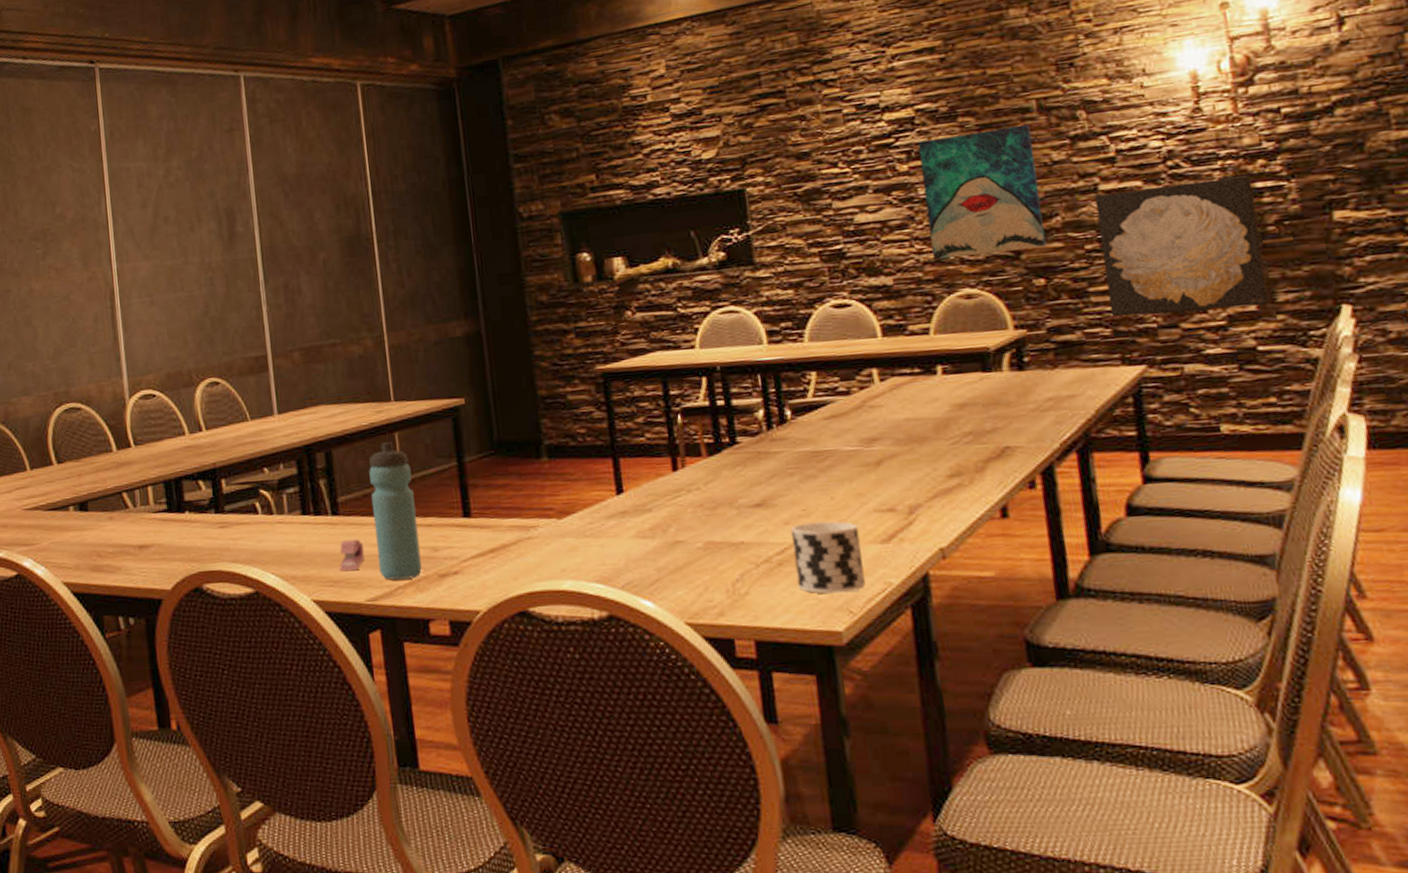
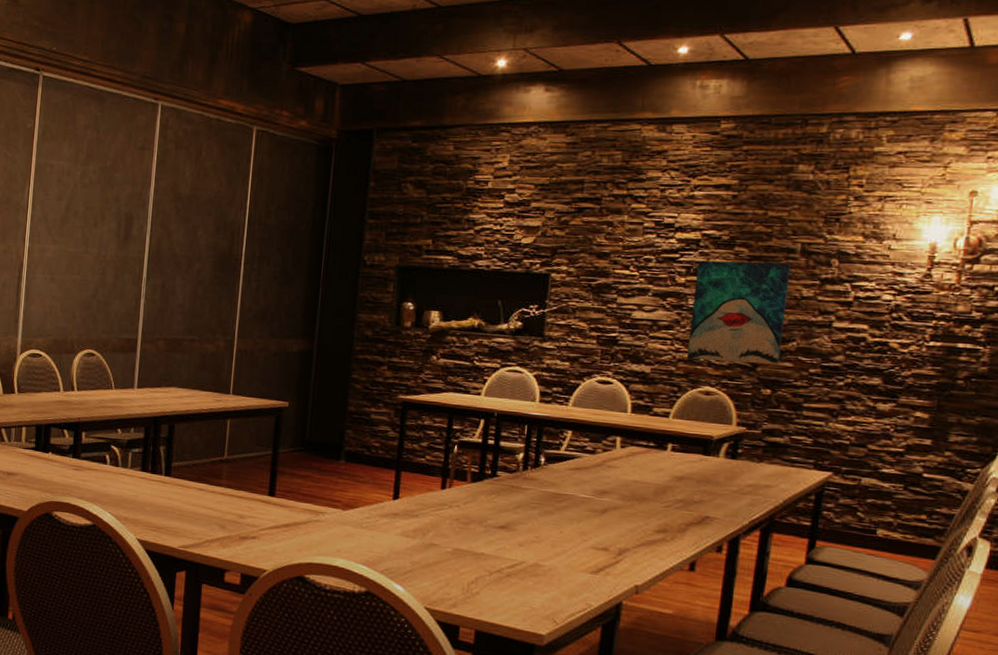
stapler: present [339,539,364,572] -> none [163,496,185,522]
water bottle: present [369,442,422,580] -> none [194,426,235,536]
cup: present [790,521,866,594] -> none [518,547,576,607]
wall art: present [1094,175,1270,318] -> none [815,330,956,442]

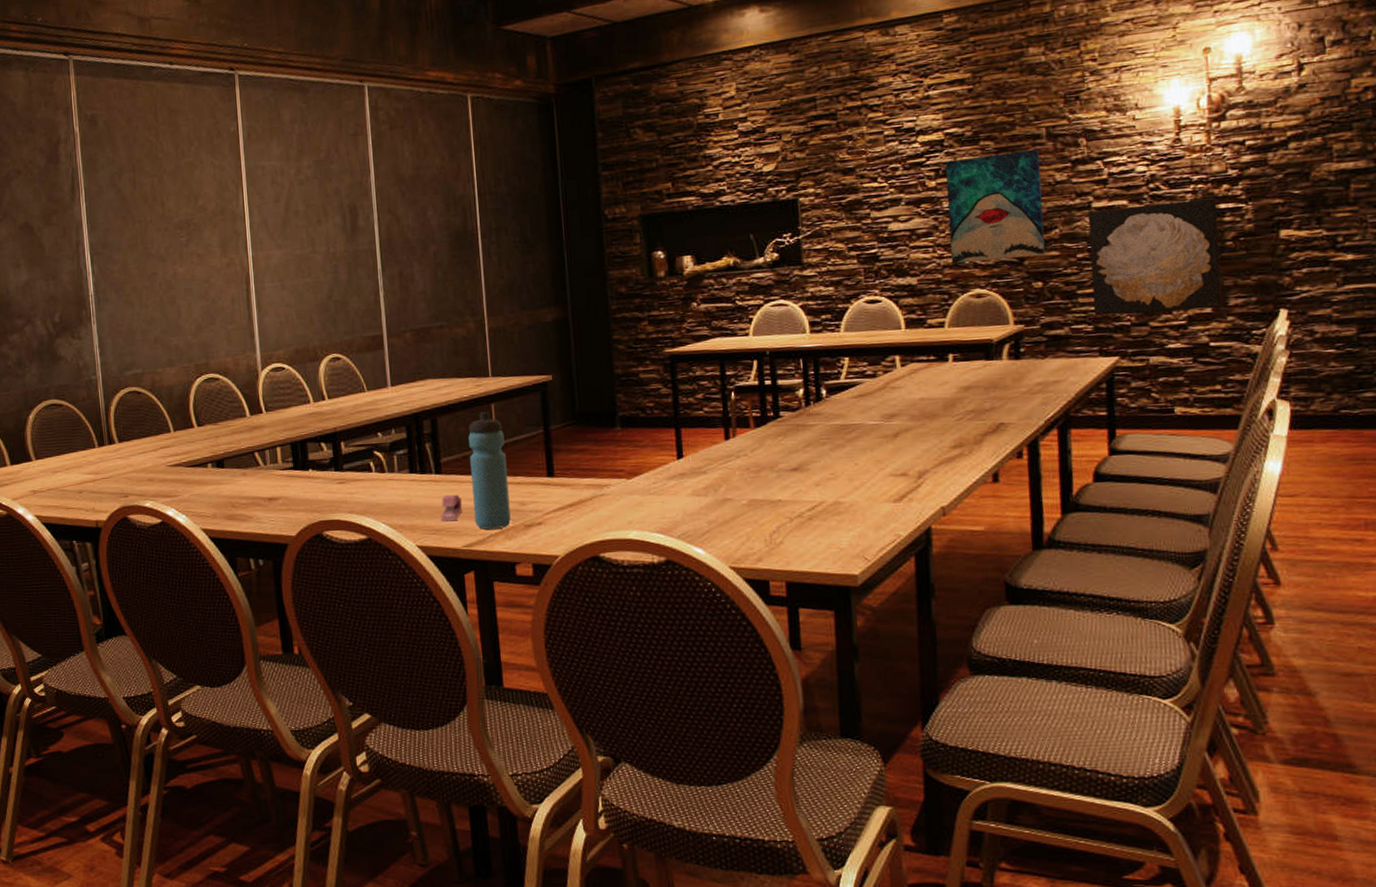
stapler: none [163,496,185,522] -> present [441,494,462,522]
water bottle: none [194,426,235,536] -> present [468,412,511,529]
wall art: none [815,330,956,442] -> present [1088,198,1223,316]

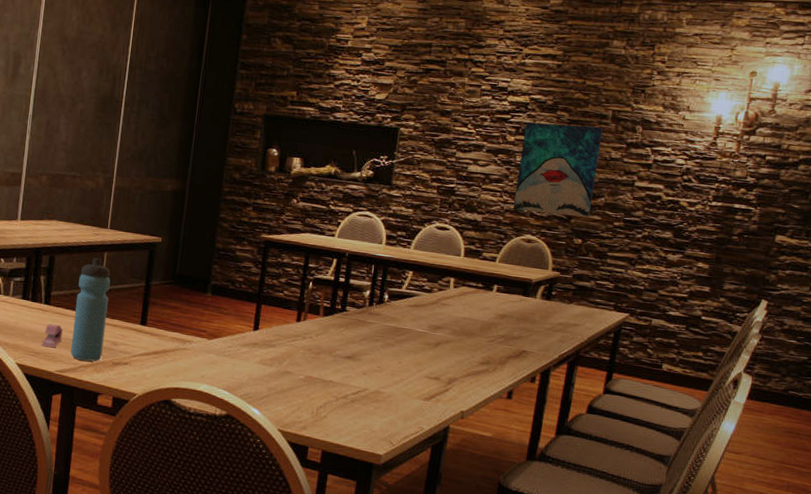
wall art: present [1088,198,1223,316] -> none [617,188,733,289]

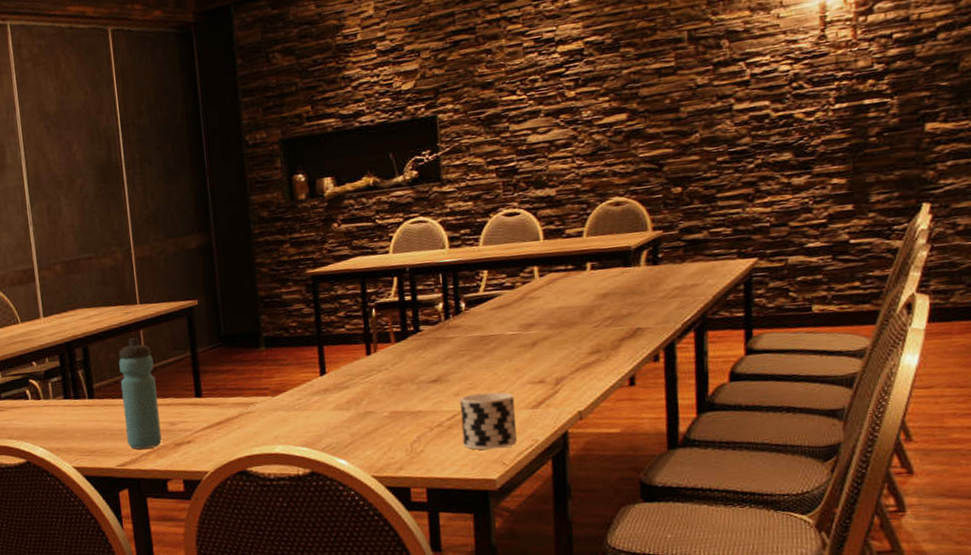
stapler: present [41,324,63,348] -> none [95,417,115,444]
cup: none [361,376,412,430] -> present [459,392,517,450]
wall art: present [512,122,603,217] -> none [585,52,685,174]

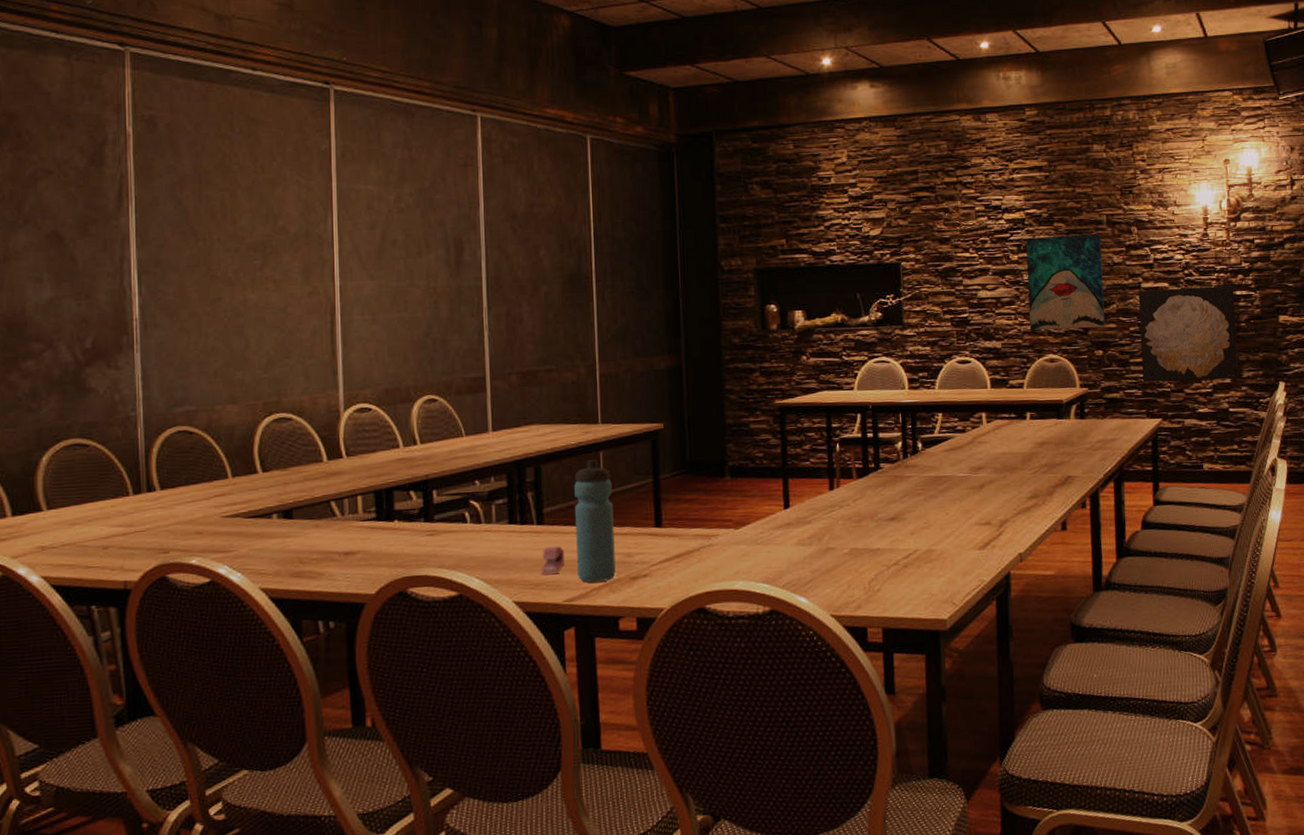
stapler: none [95,417,115,444] -> present [541,546,564,576]
cup: present [459,392,517,450] -> none [915,532,966,590]
wall art: none [585,52,685,174] -> present [1026,233,1105,331]
wall art: none [729,94,864,219] -> present [1138,285,1239,383]

